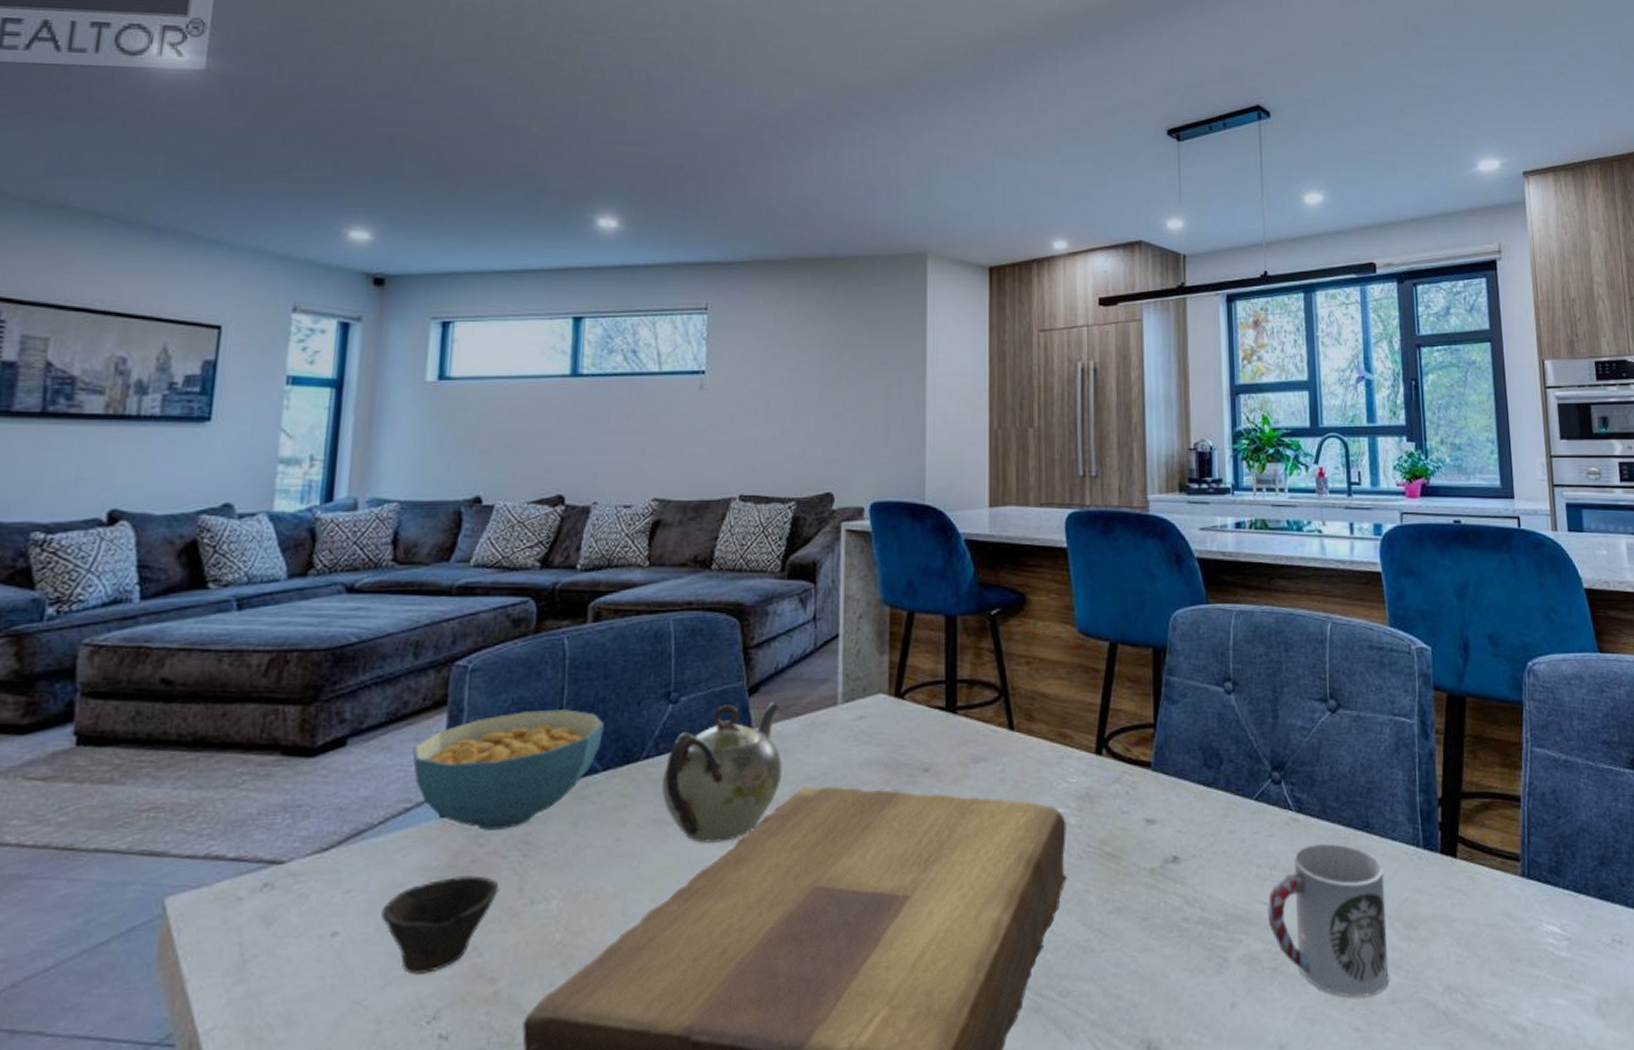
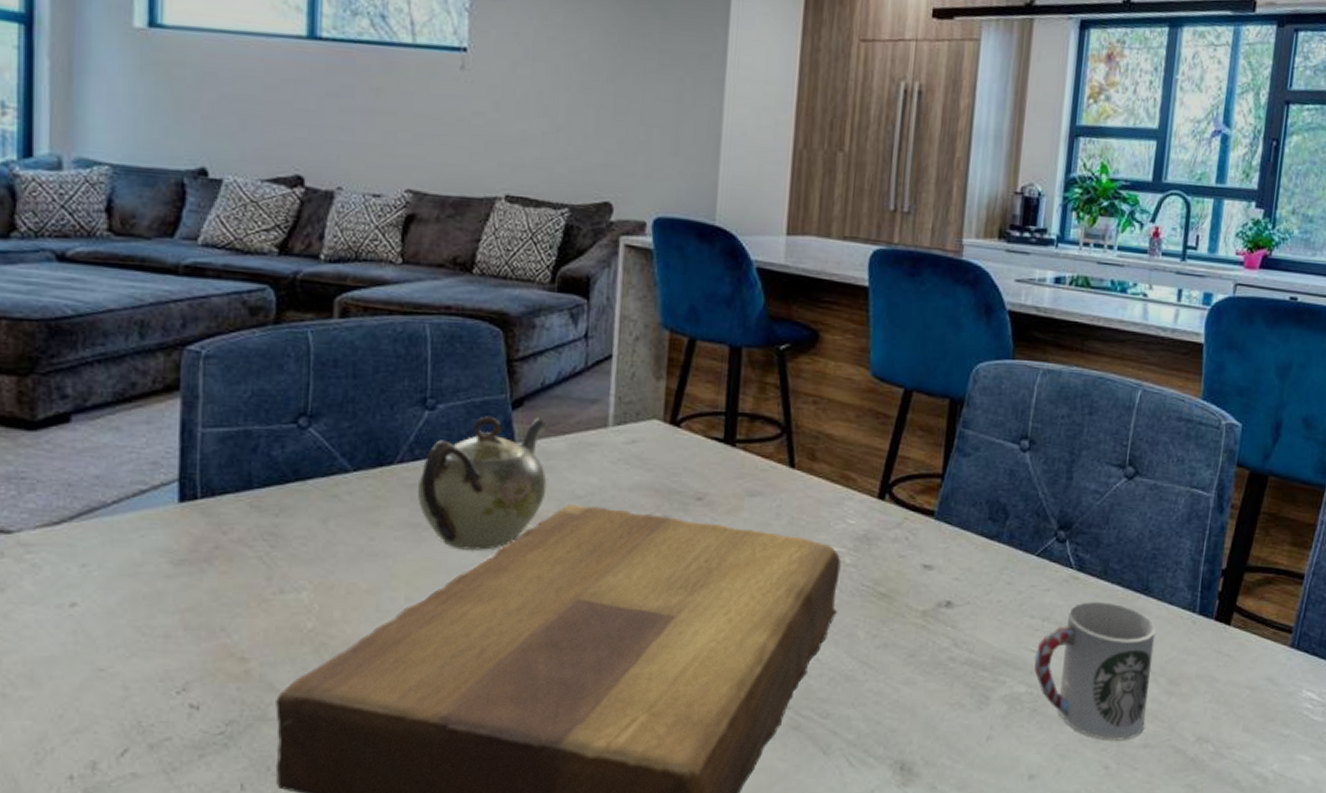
cup: present [381,874,499,975] -> none [122,559,246,649]
cereal bowl: present [412,709,604,831] -> none [144,404,354,520]

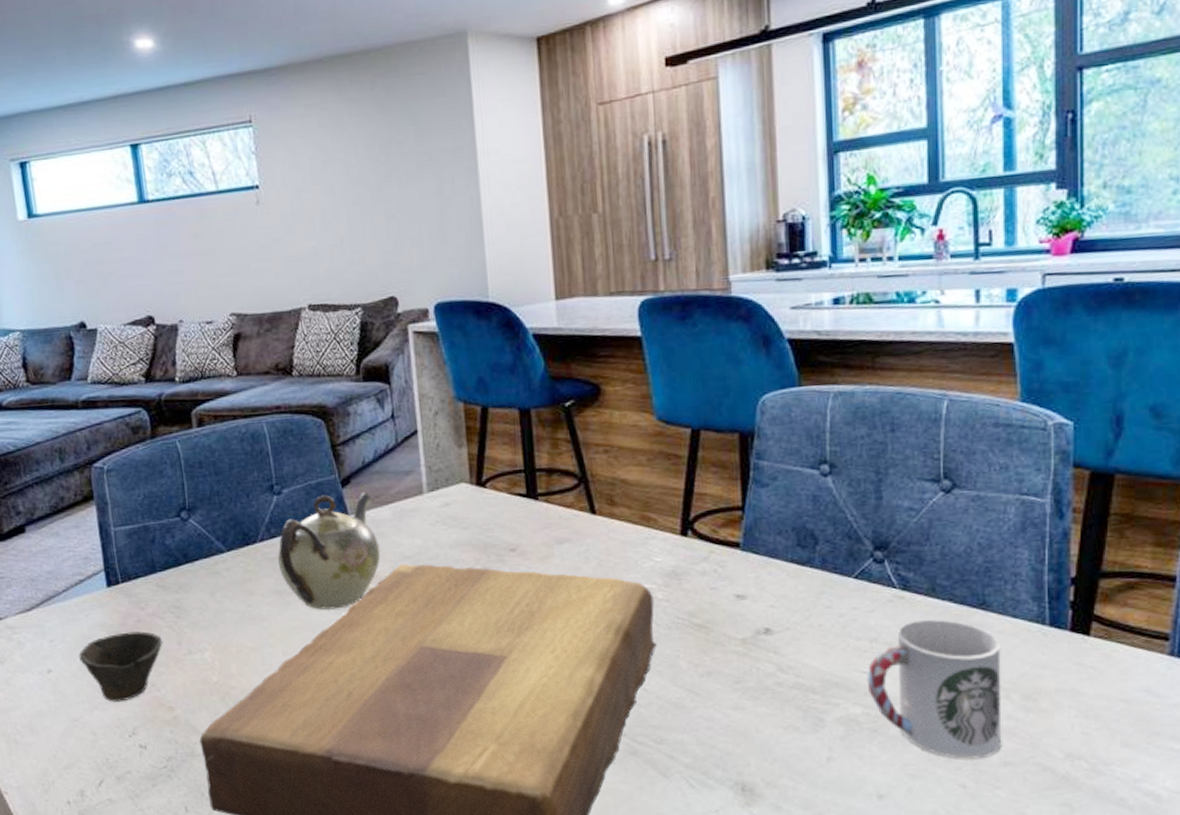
cup: none [122,559,246,649] -> present [79,630,163,702]

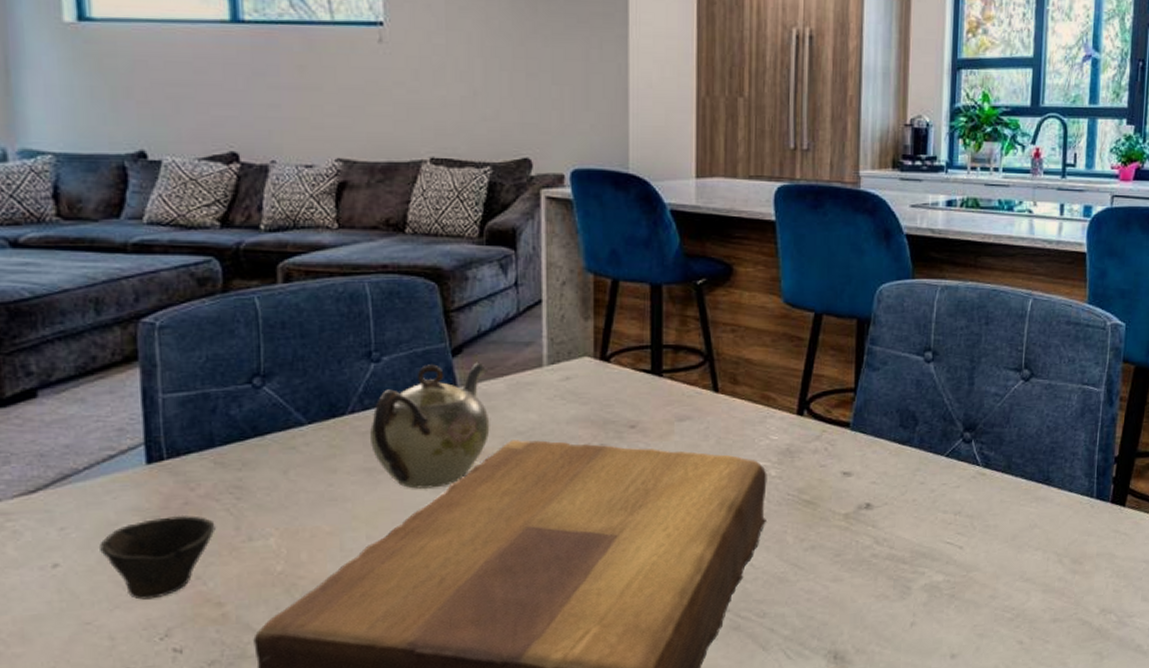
cup: present [866,620,1002,759] -> none [949,494,1058,618]

